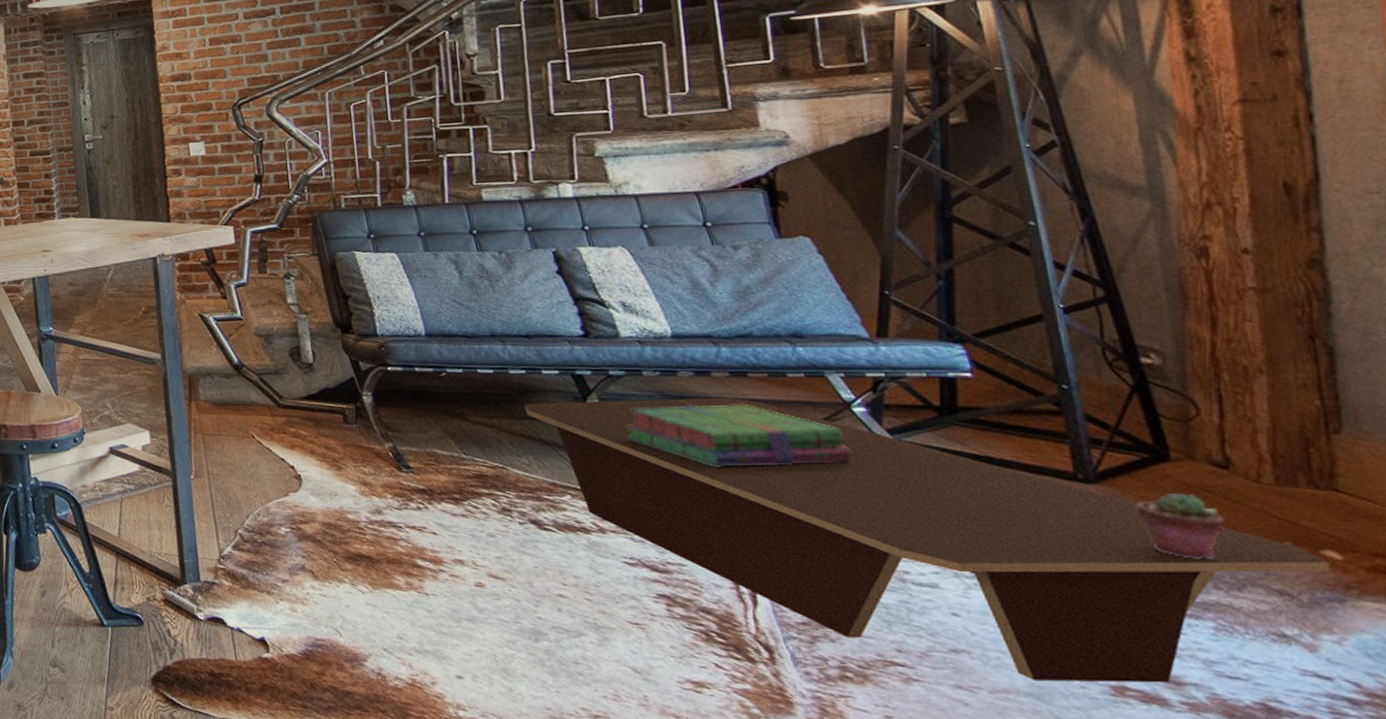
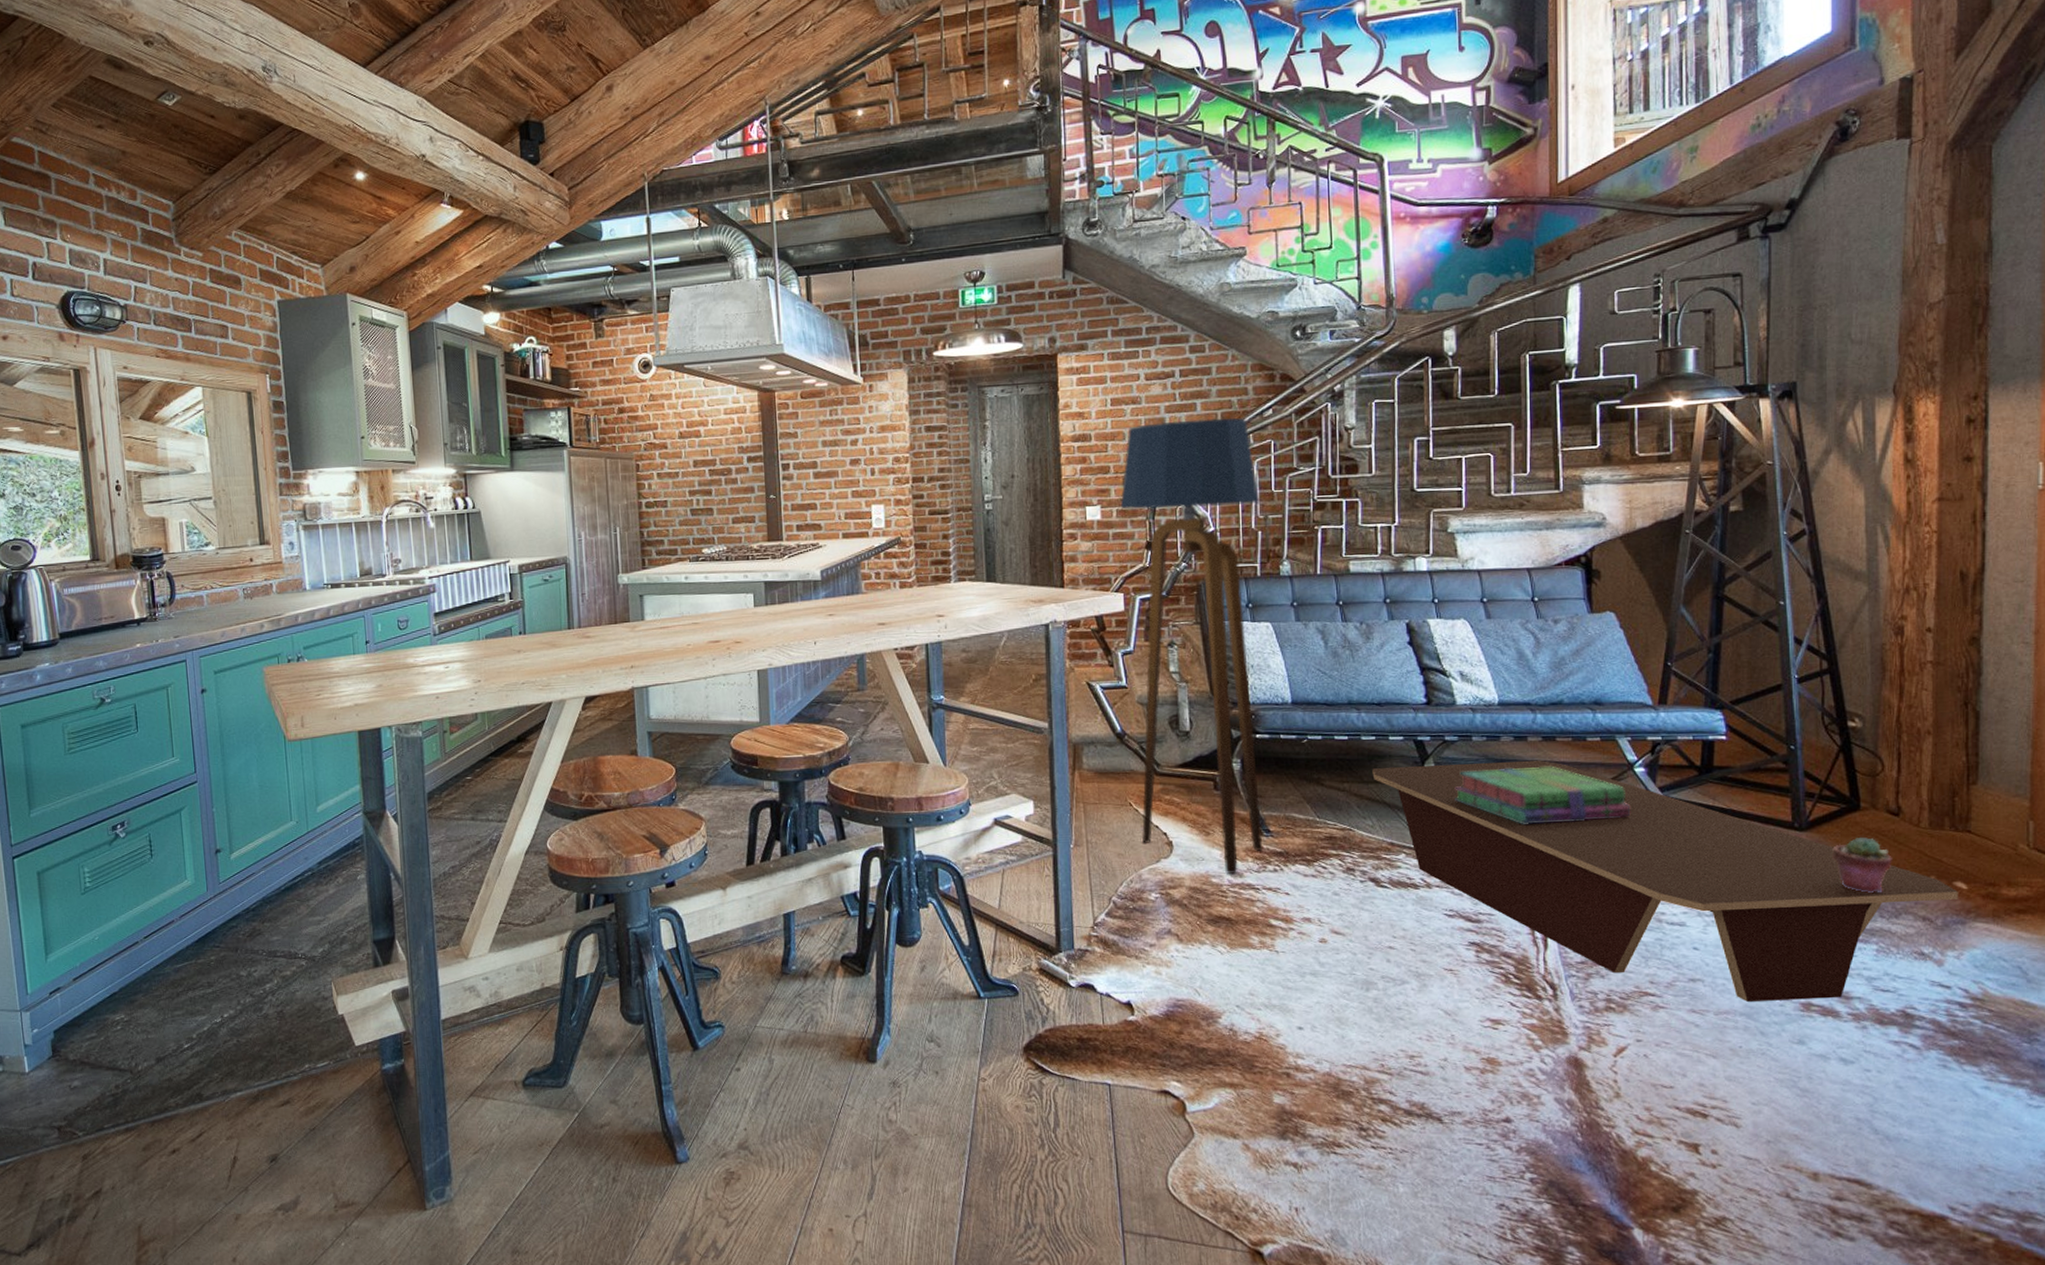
floor lamp: none [224,50,404,510] -> present [1120,418,1263,874]

